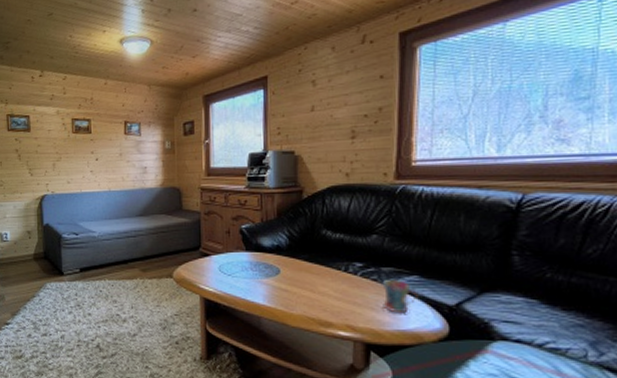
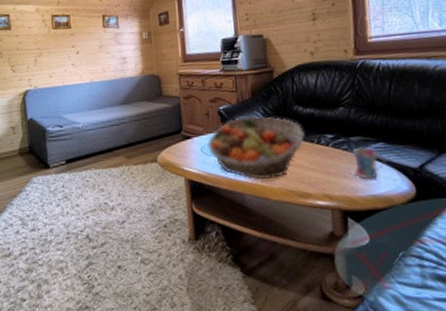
fruit basket: none [226,237,331,305] -> present [208,116,305,180]

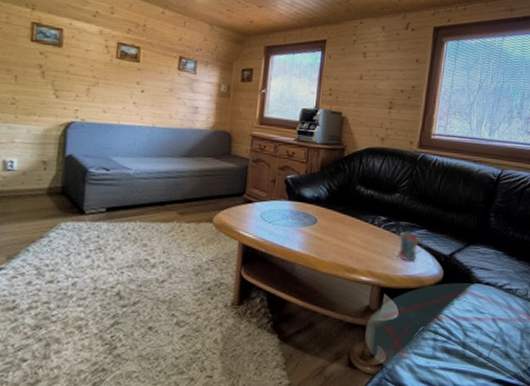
fruit basket: present [208,116,305,180] -> none [268,189,361,253]

